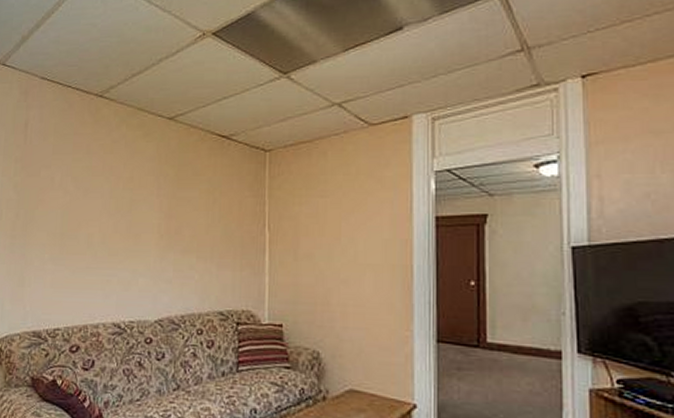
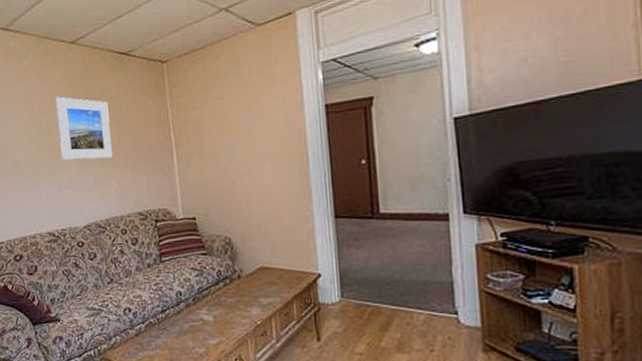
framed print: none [141,174,201,248] -> present [56,96,113,161]

